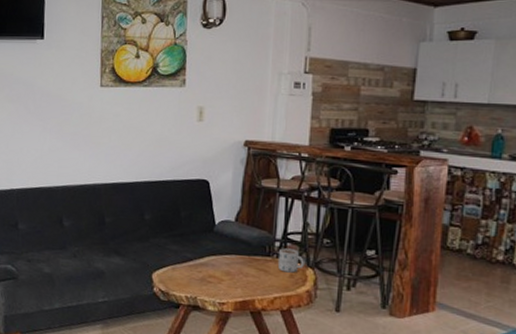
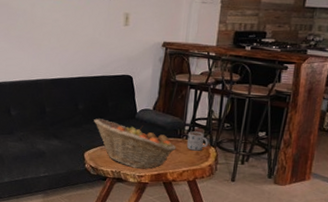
fruit basket: none [163,231,265,295] -> present [94,118,176,169]

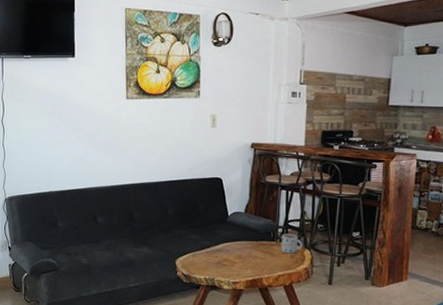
fruit basket: present [94,118,176,169] -> none [184,223,270,275]

